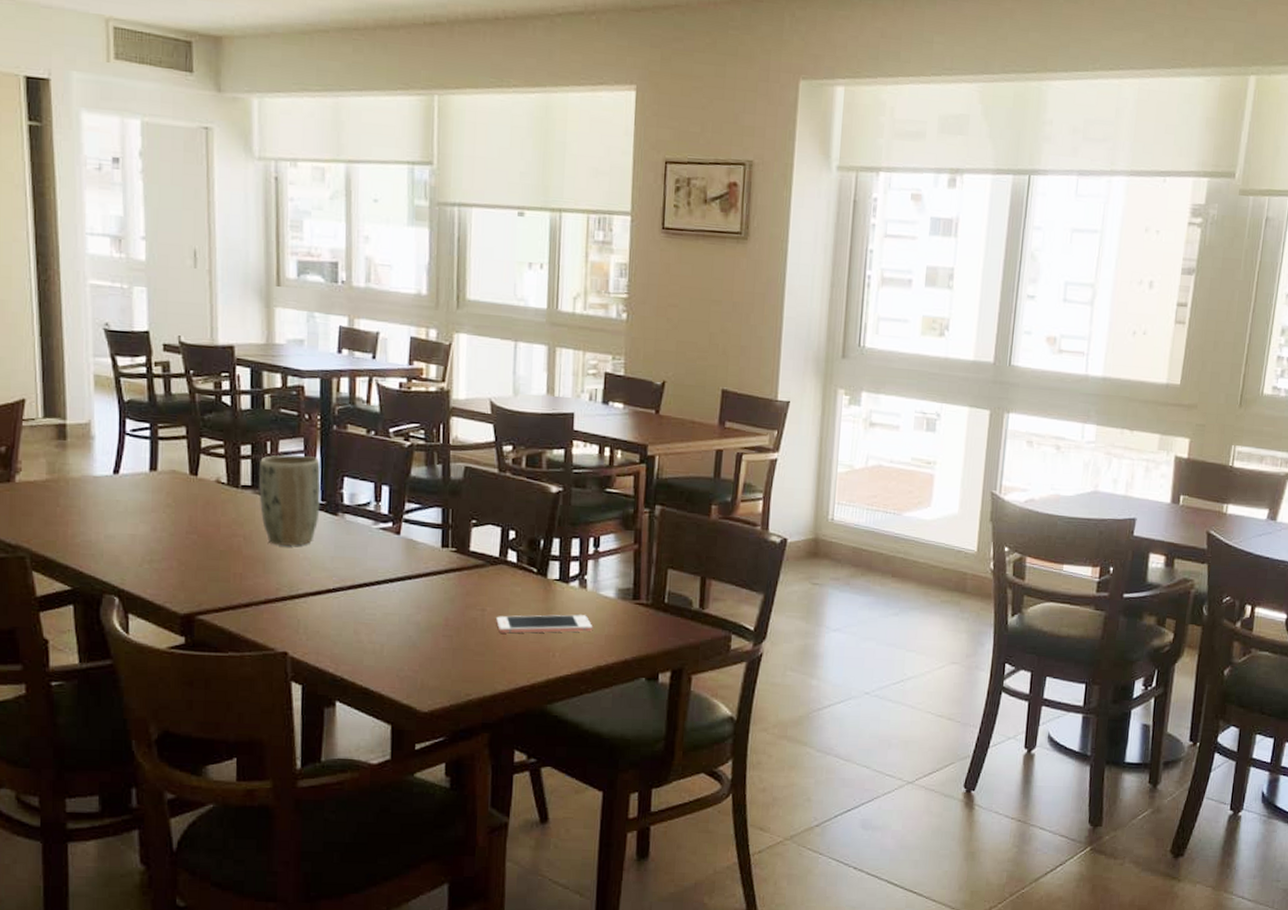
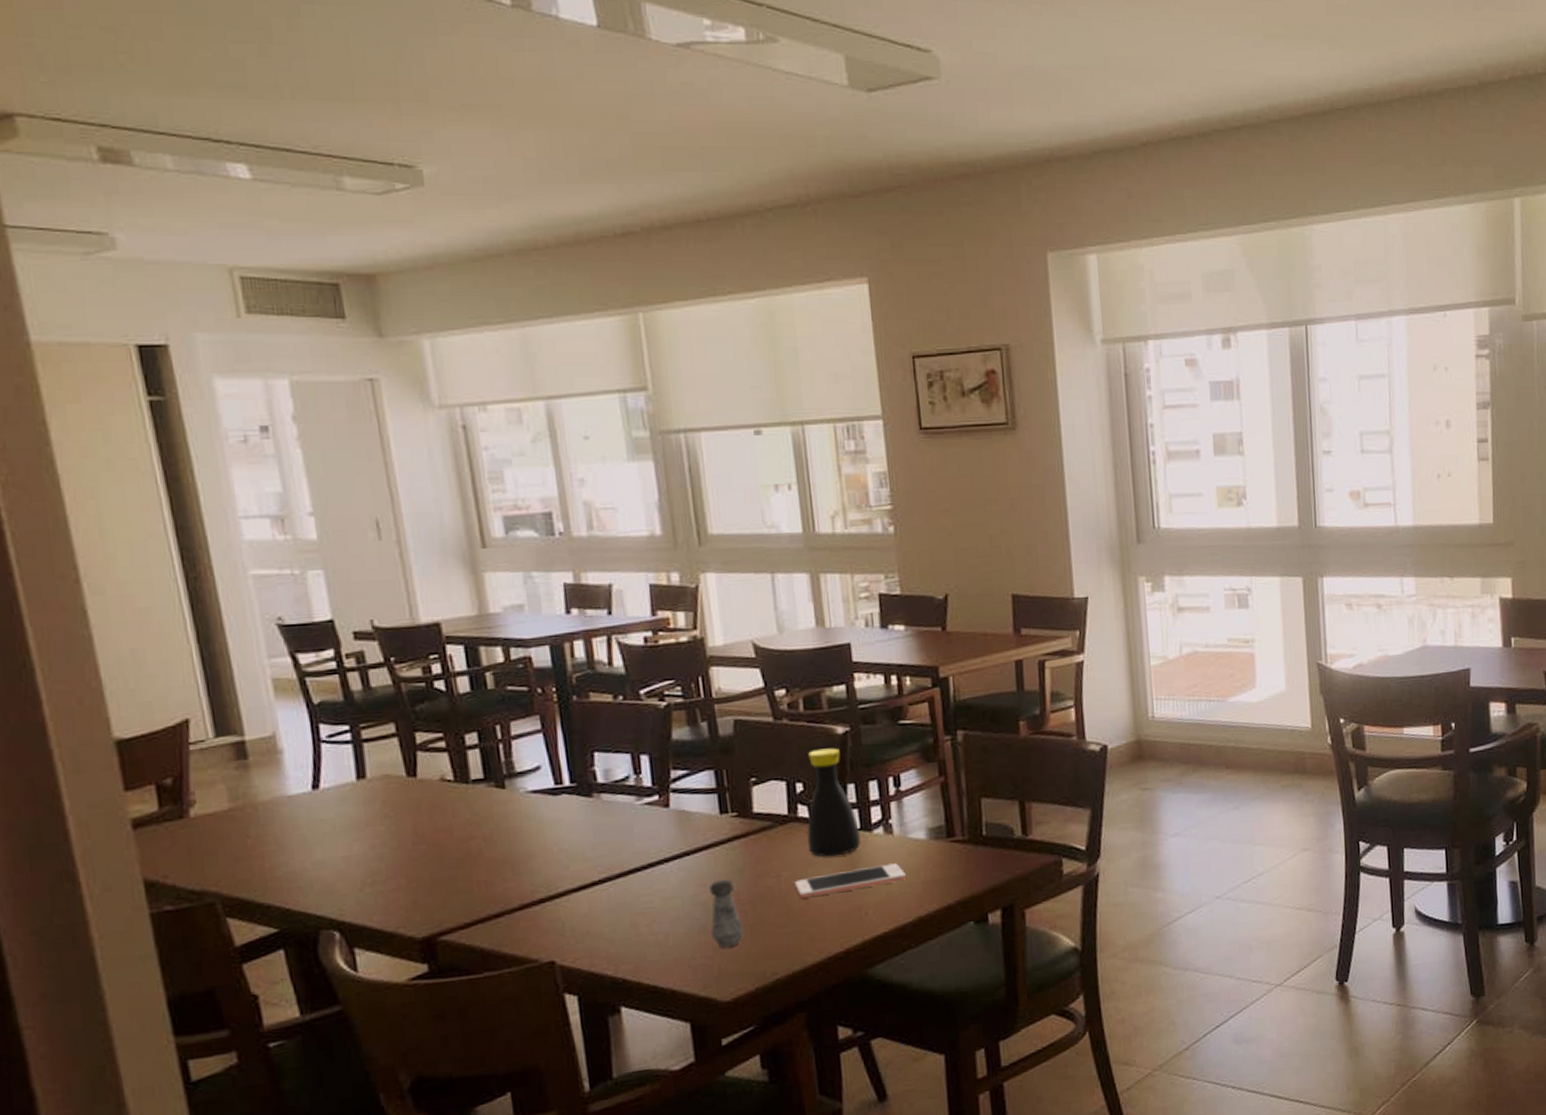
plant pot: present [259,454,322,546] -> none [490,734,572,841]
salt shaker: none [419,605,447,666] -> present [709,879,743,948]
bottle: none [513,503,558,601] -> present [807,748,861,857]

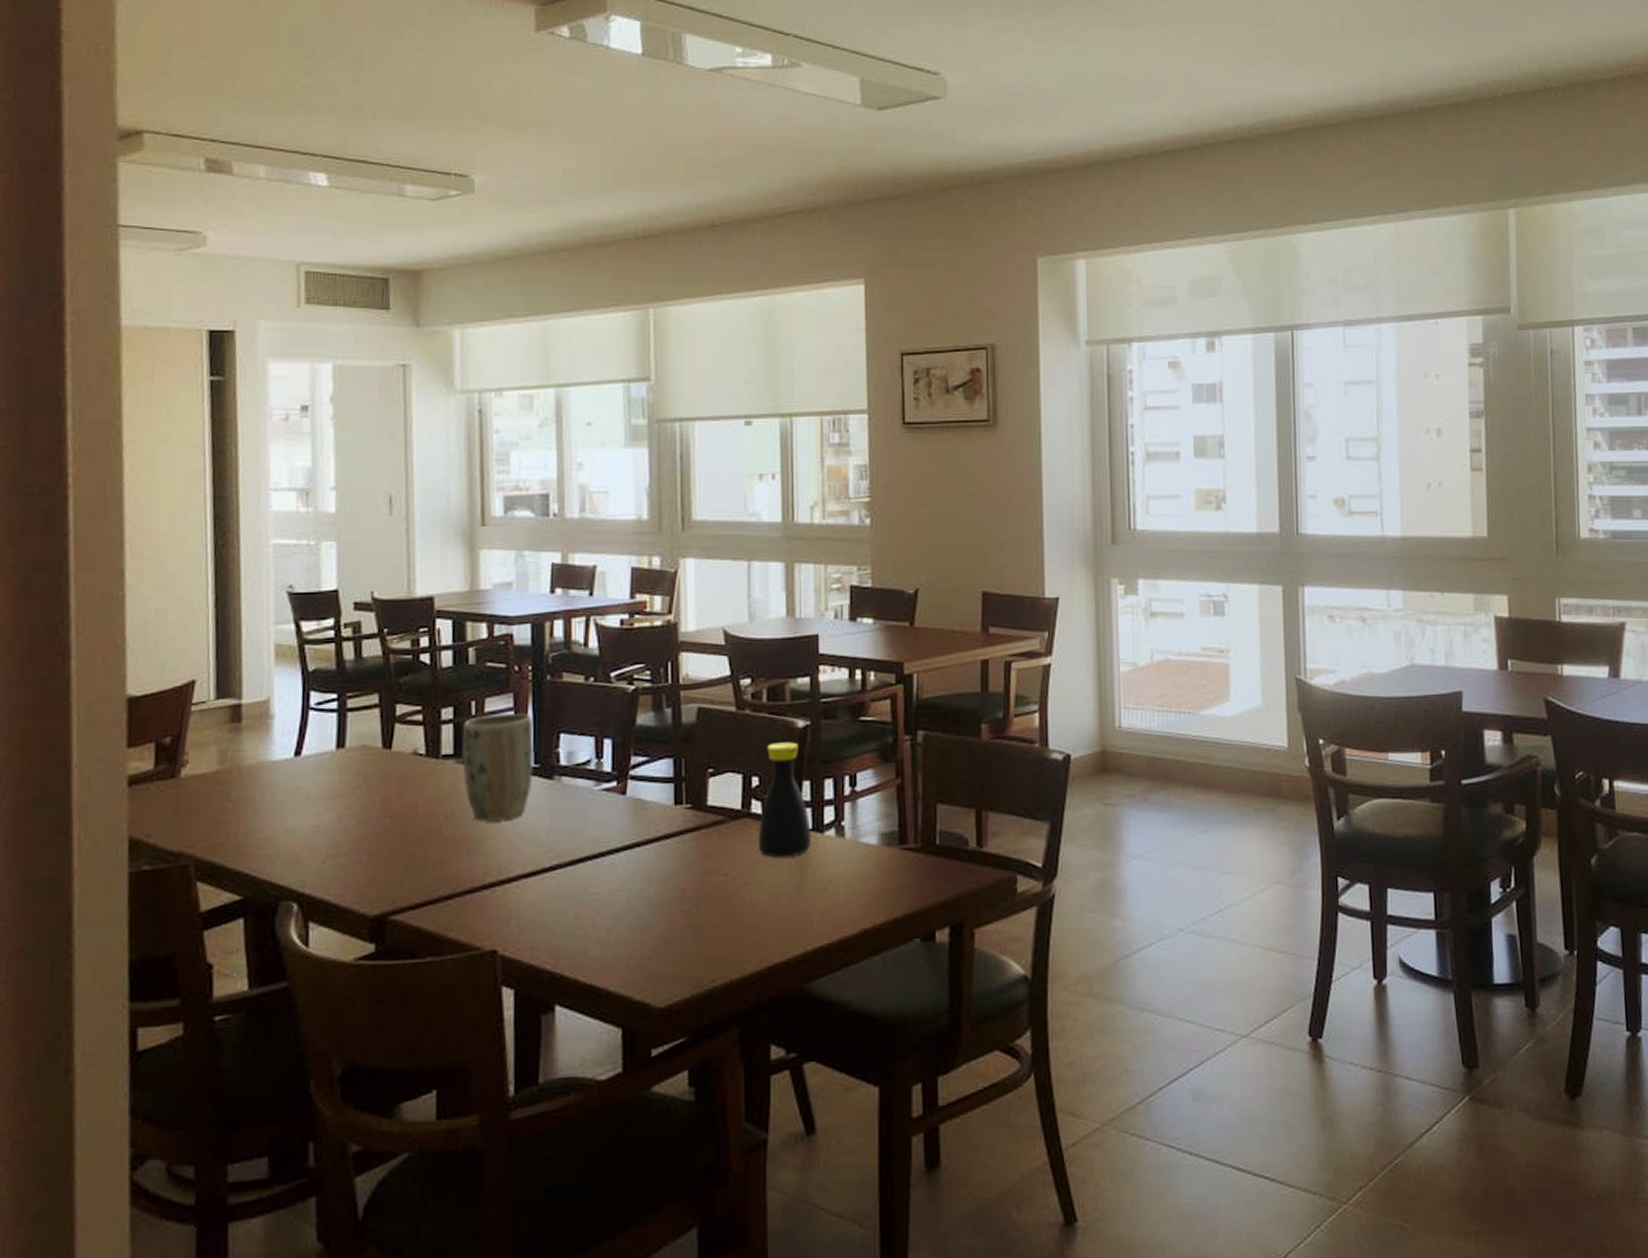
plant pot: none [490,734,572,841] -> present [462,713,535,821]
salt shaker: present [709,879,743,948] -> none [652,874,685,949]
cell phone: present [795,863,907,899] -> none [741,869,855,901]

